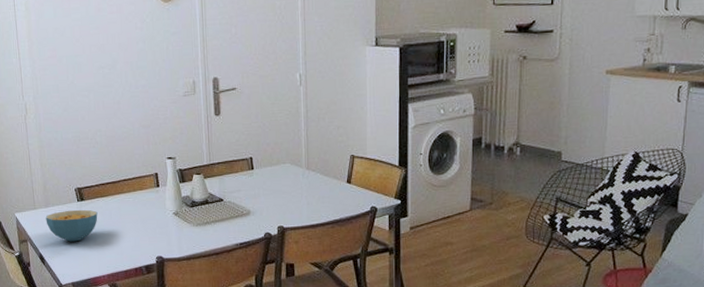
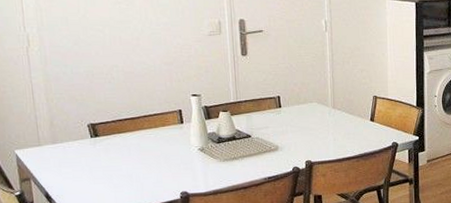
cereal bowl: present [45,209,98,242] -> none [52,146,115,179]

